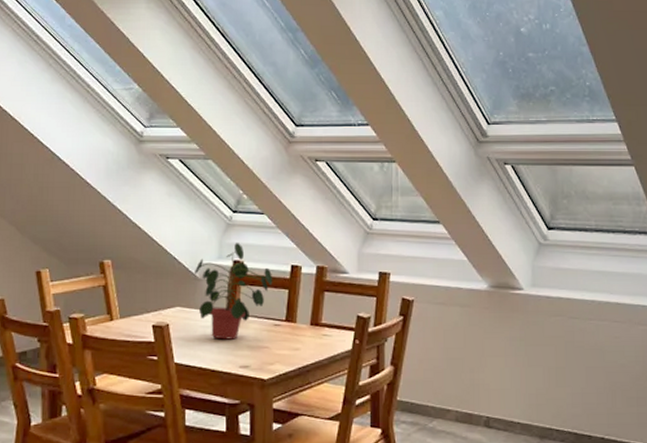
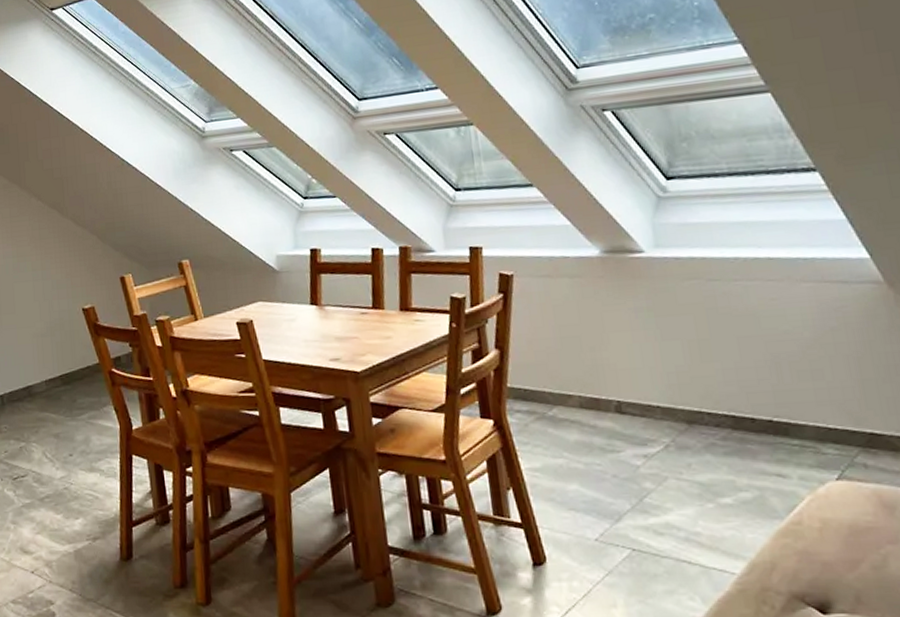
potted plant: present [193,243,273,340] -> none [271,230,354,333]

